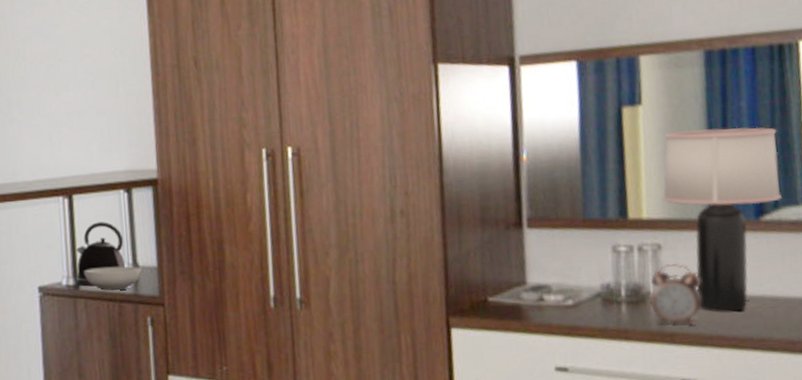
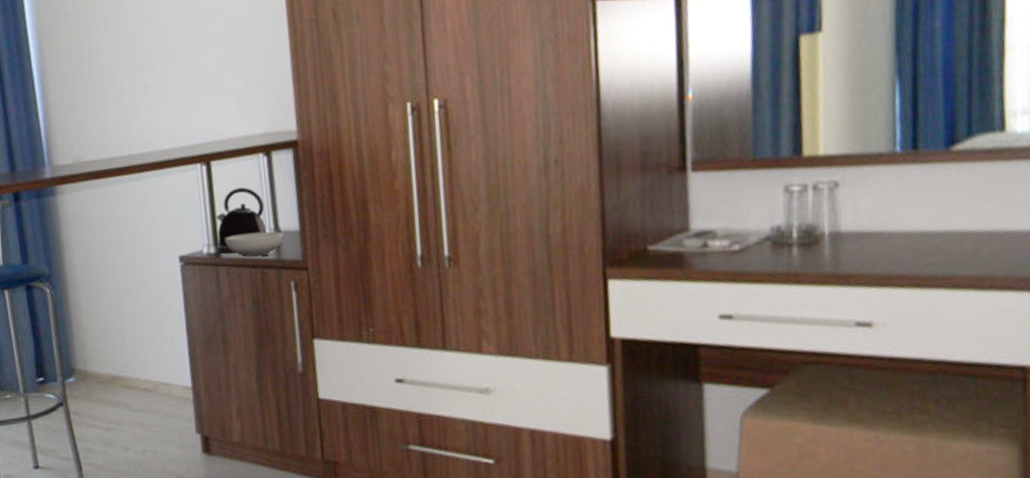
alarm clock: present [650,264,702,325] -> none [824,201,882,266]
table lamp: present [662,127,782,313] -> none [841,48,976,251]

